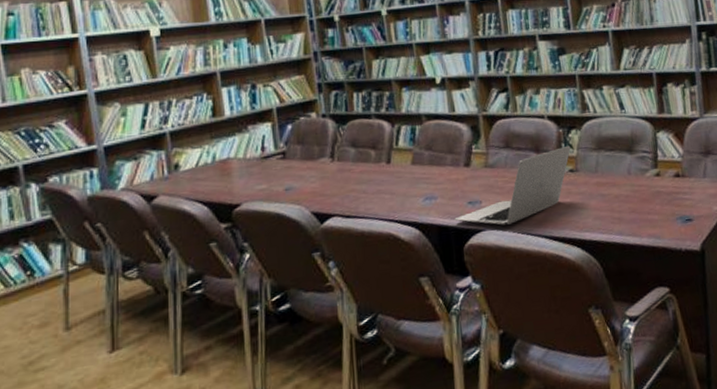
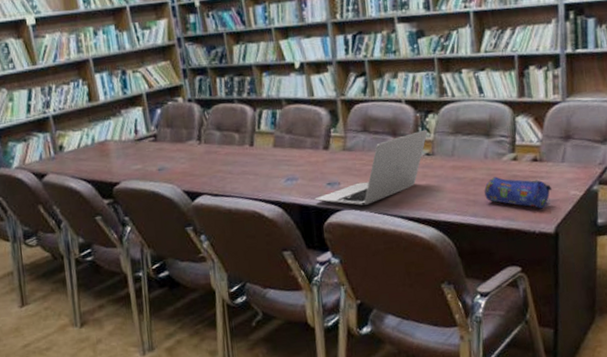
pencil case: none [629,193,696,226] -> present [484,176,553,209]

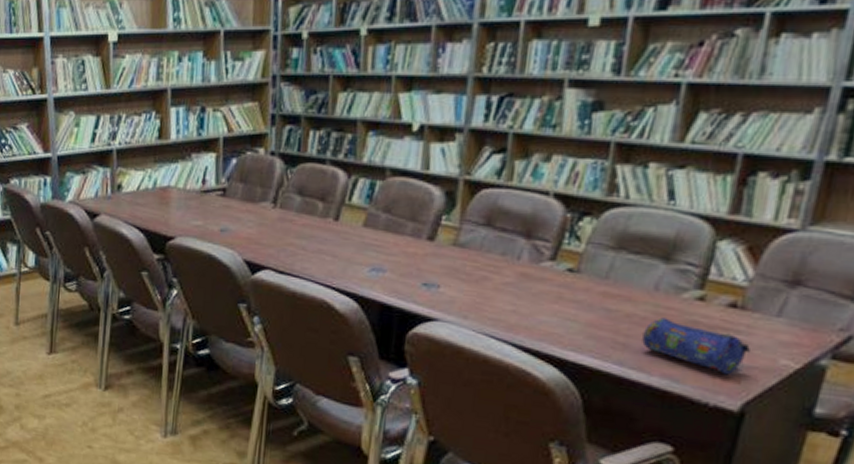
laptop: present [314,129,428,206] -> none [402,236,578,320]

